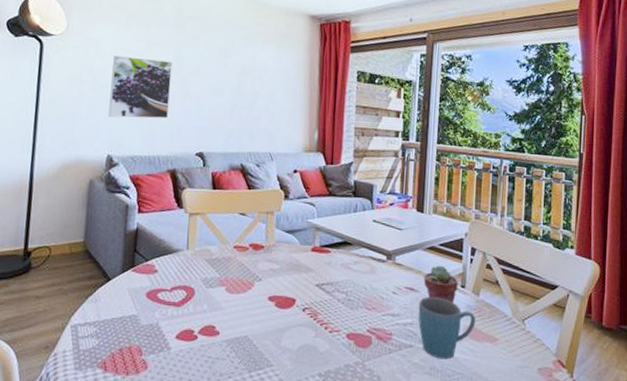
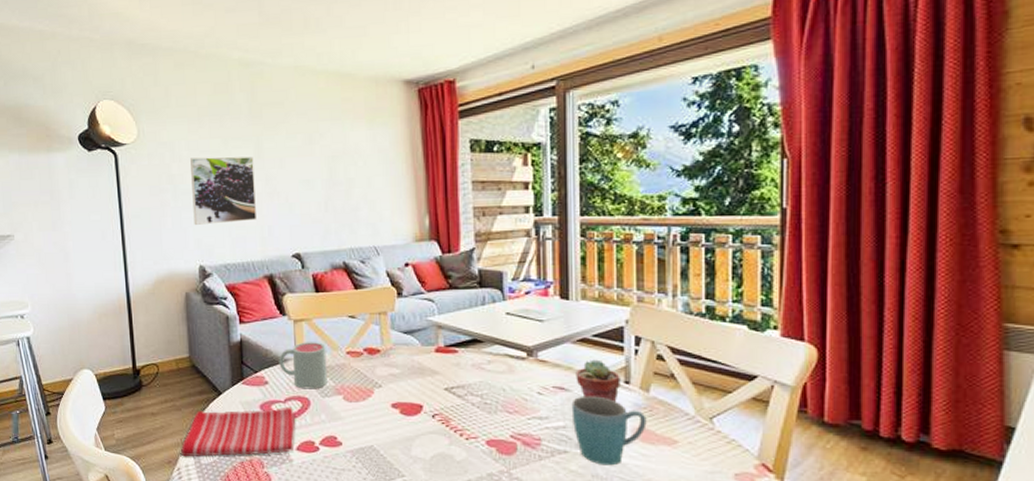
dish towel: none [60,295,180,343] -> present [181,406,296,457]
mug: none [170,234,216,280] -> present [279,342,327,389]

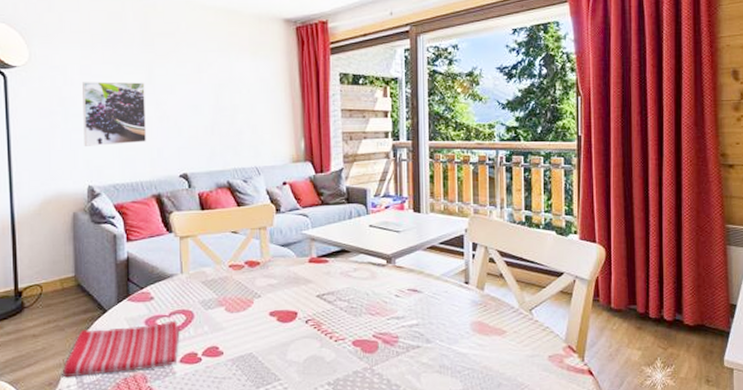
mug: present [279,342,327,389] -> none [164,257,211,303]
mug: present [571,396,647,466] -> none [423,296,482,357]
potted succulent: present [576,359,620,402] -> none [426,264,462,300]

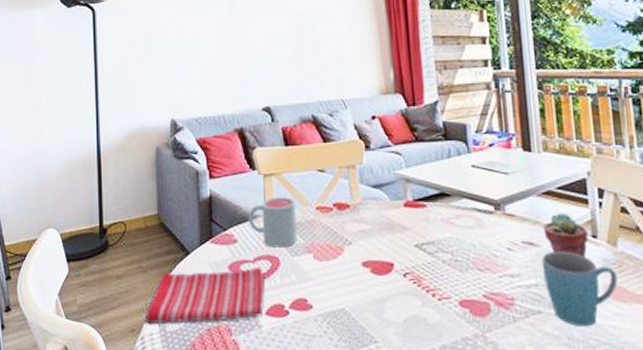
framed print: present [82,81,147,146] -> none [166,13,229,79]
mug: none [164,257,211,303] -> present [248,197,297,248]
mug: none [423,296,482,357] -> present [541,251,618,327]
potted succulent: none [426,264,462,300] -> present [543,213,588,257]

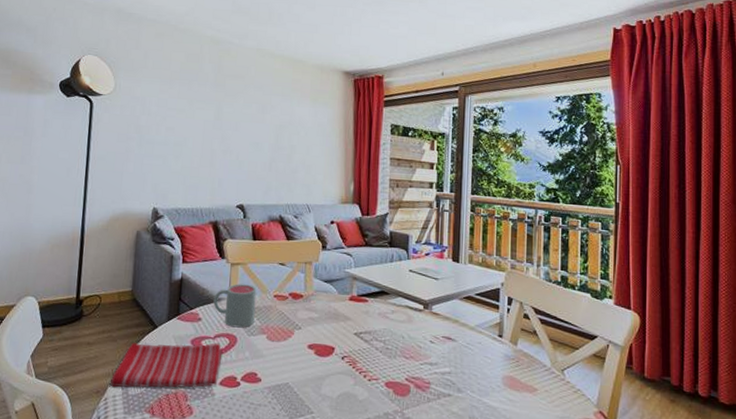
mug: present [541,251,618,327] -> none [456,346,514,409]
potted succulent: present [543,213,588,257] -> none [461,314,495,353]

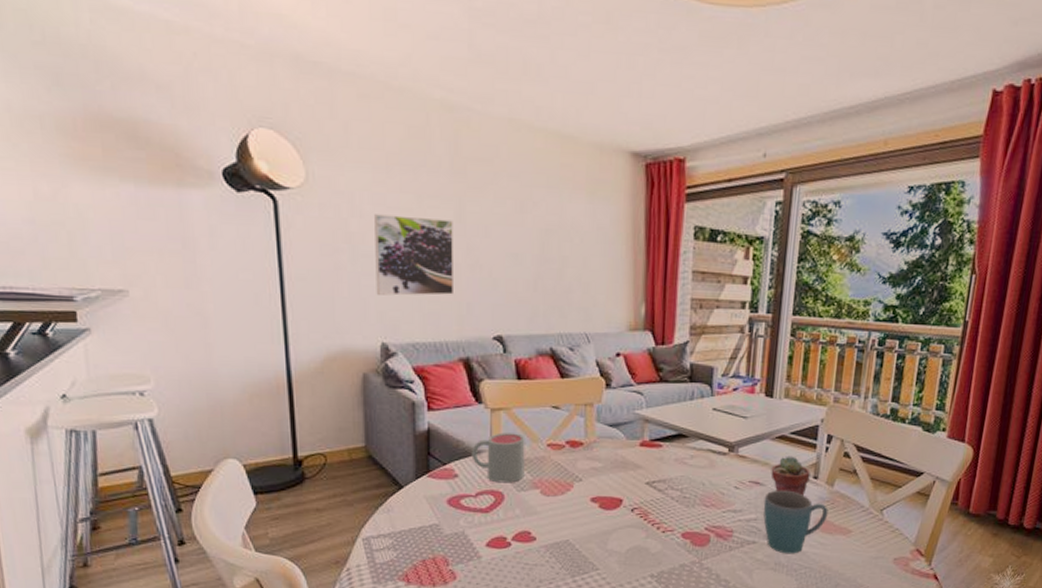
dish towel: present [110,343,223,388] -> none [352,501,488,556]
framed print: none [153,113,213,173] -> present [375,214,455,296]
mug: none [456,346,514,409] -> present [763,490,829,554]
potted succulent: none [461,314,495,353] -> present [770,456,810,496]

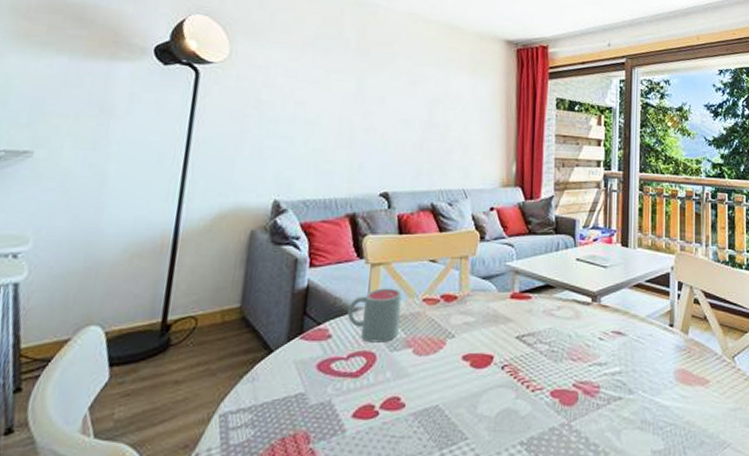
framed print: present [375,214,455,296] -> none [276,85,354,156]
mug: present [763,490,829,554] -> none [626,339,686,410]
potted succulent: present [770,456,810,496] -> none [631,304,666,345]

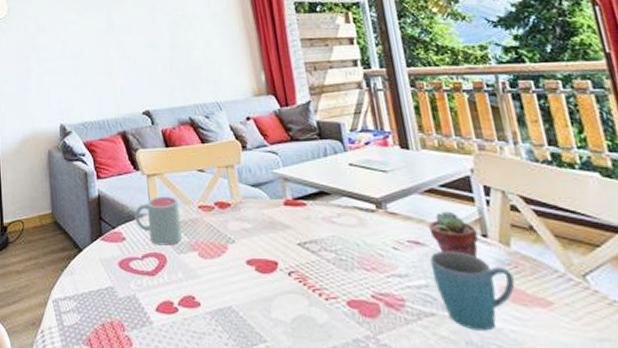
mug: none [626,339,686,410] -> present [429,251,515,331]
potted succulent: none [631,304,666,345] -> present [428,211,478,258]

